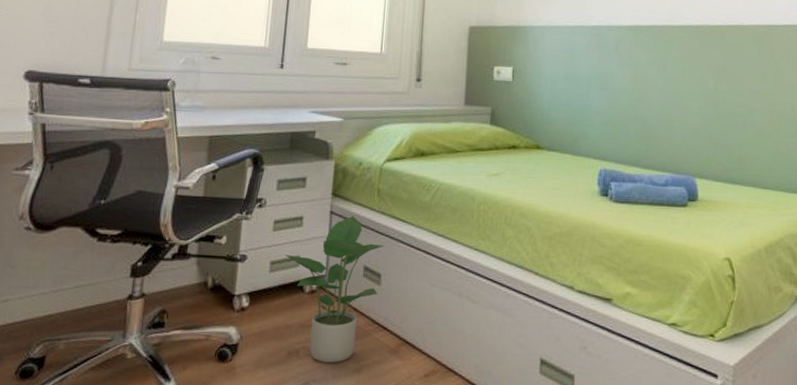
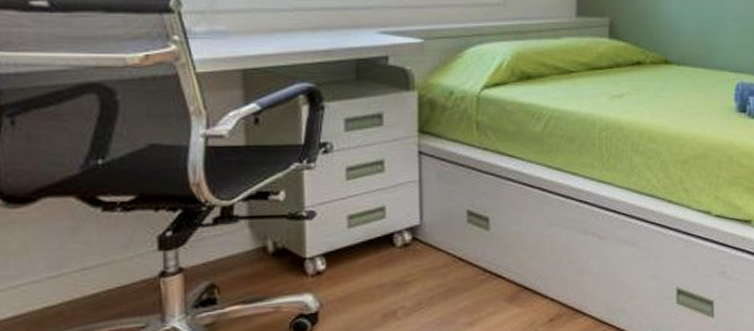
potted plant: present [285,216,385,363] -> none [366,155,491,321]

